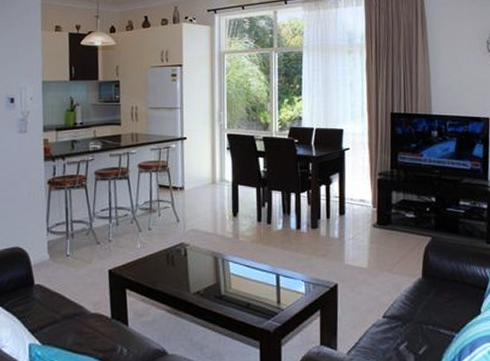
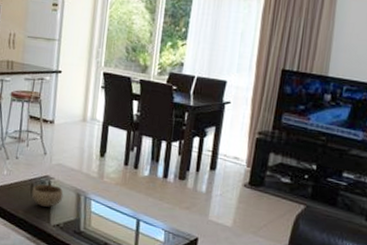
bowl: none [168,252,201,275] -> present [31,184,64,207]

